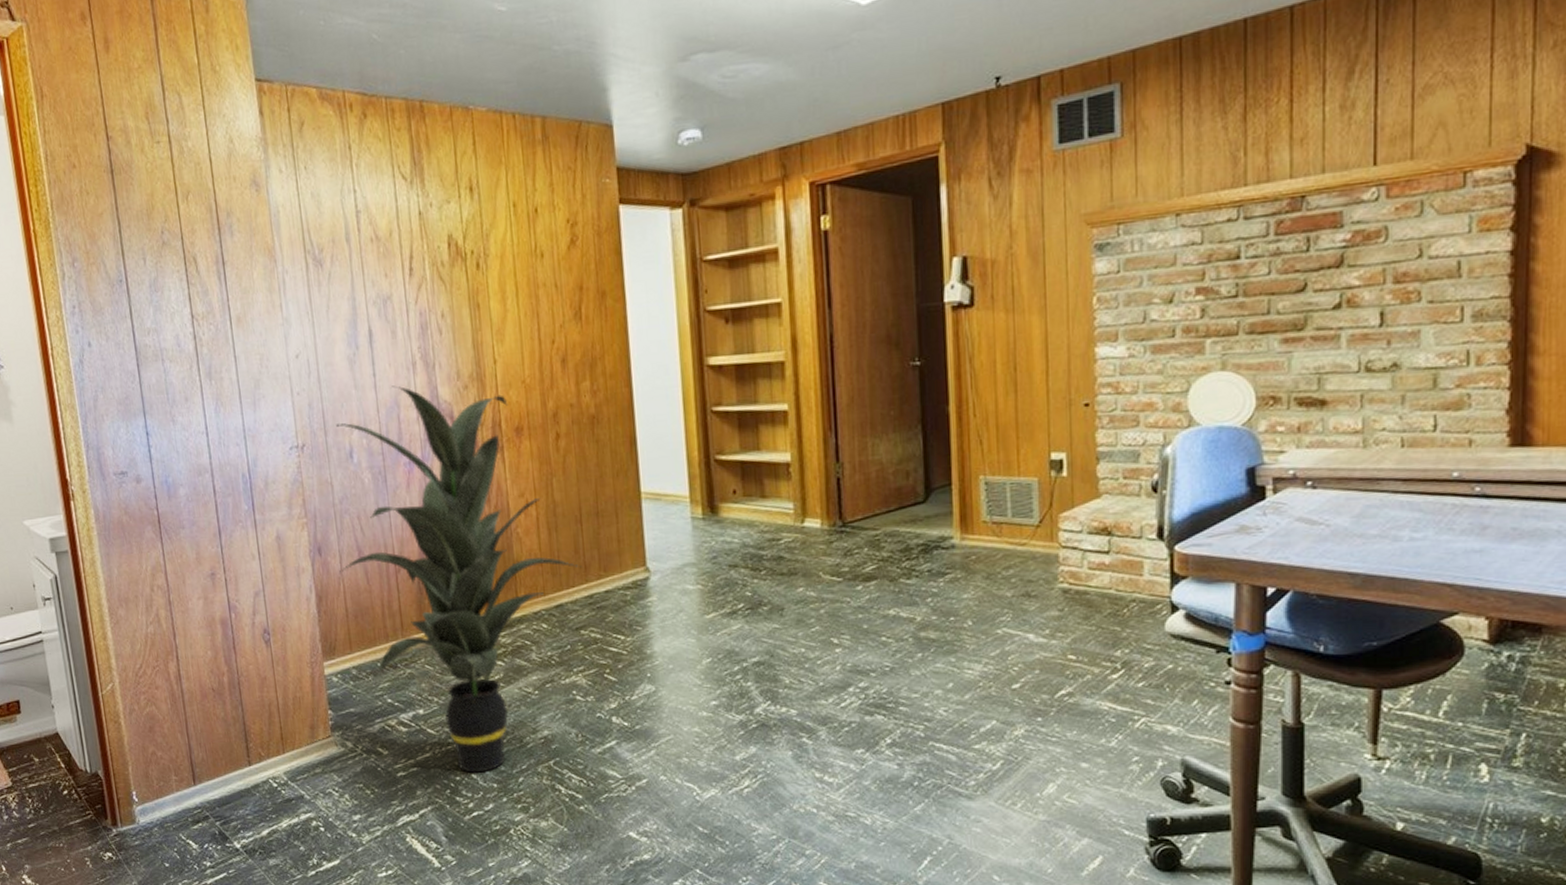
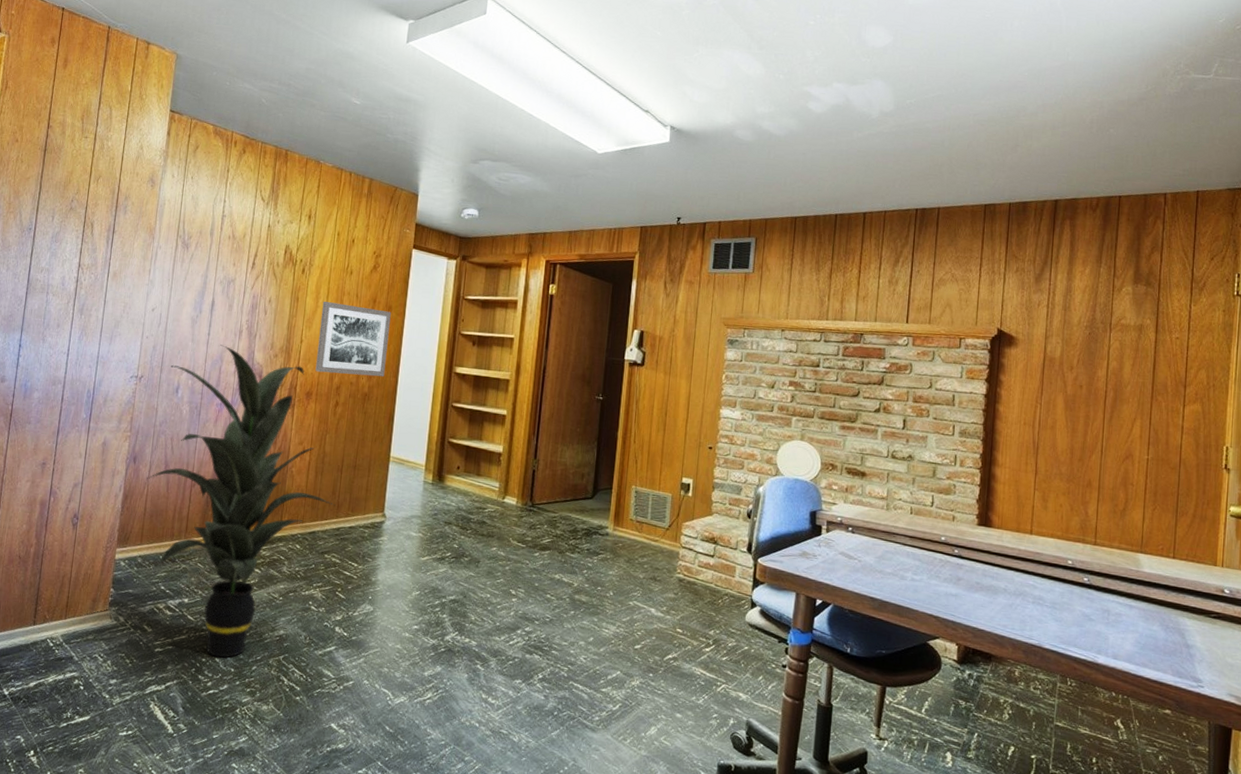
wall art: none [512,298,614,399] -> present [315,302,391,377]

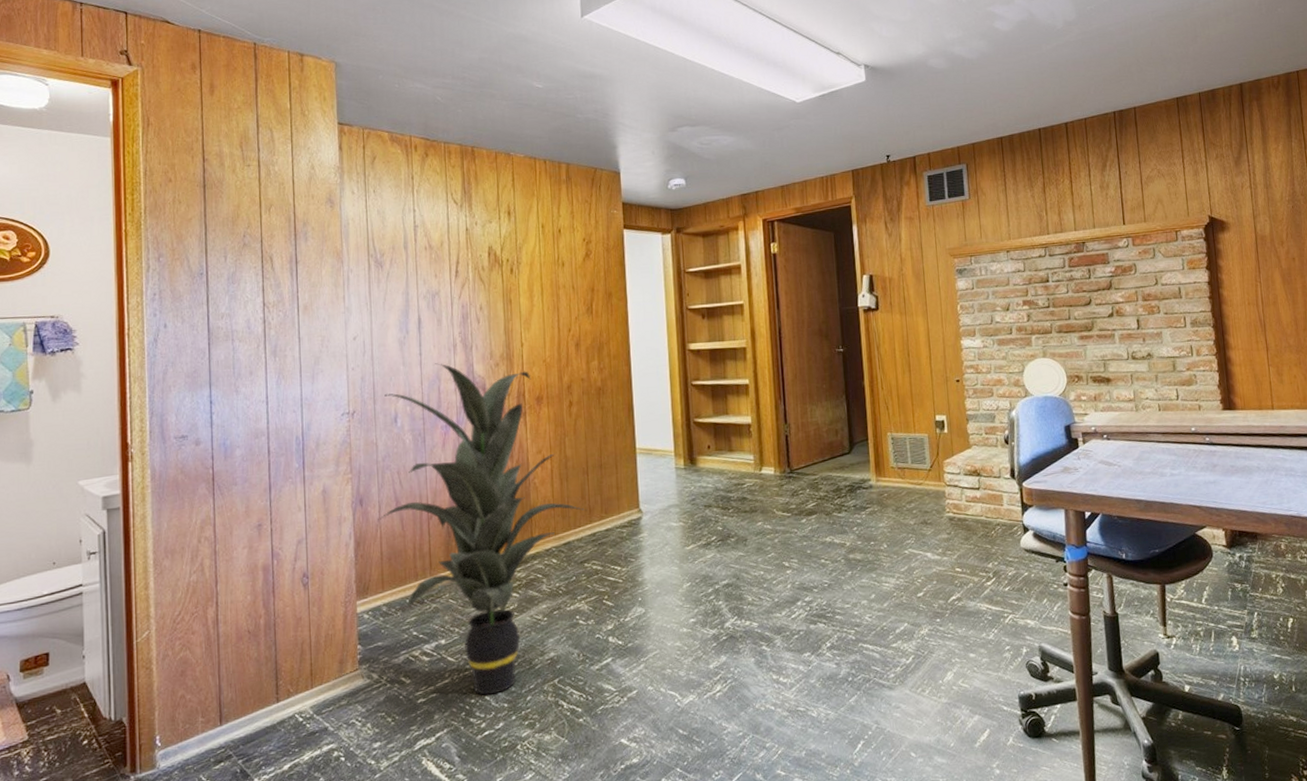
wall art: present [315,302,391,377] -> none [538,298,616,374]

